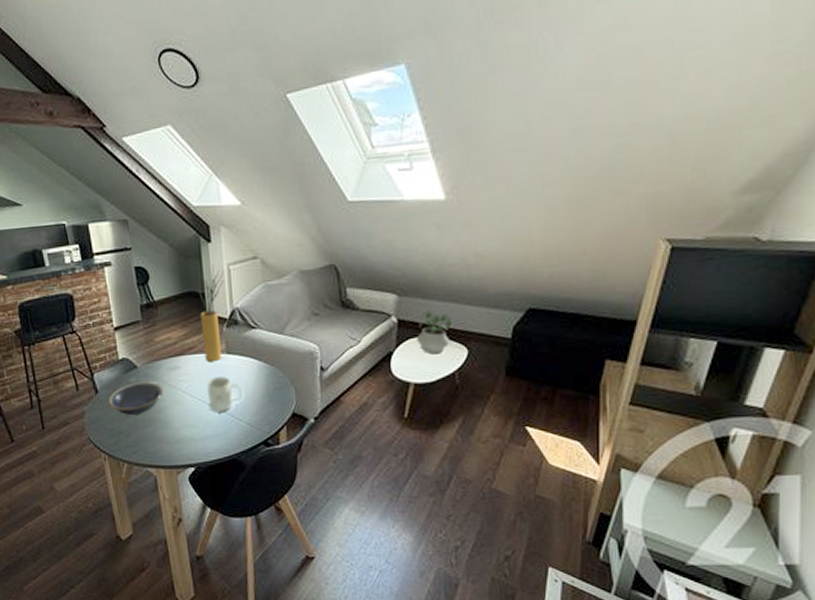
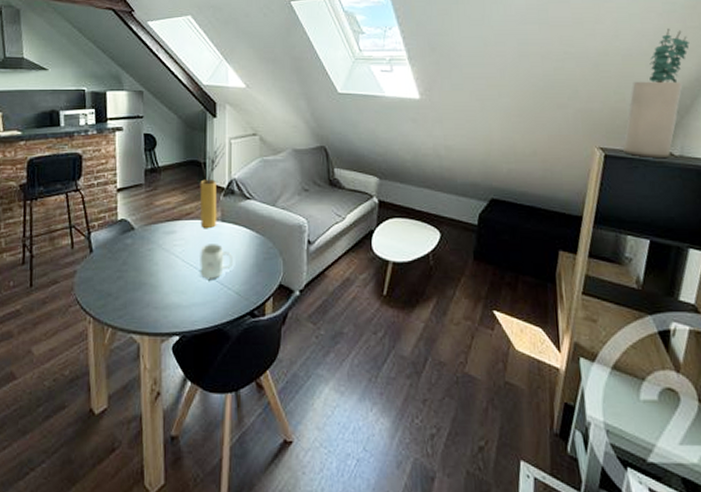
bowl: present [108,381,163,415] -> none [101,243,156,277]
potted plant: present [417,311,451,355] -> none [395,194,426,235]
vase: none [696,77,802,246] -> present [623,29,689,158]

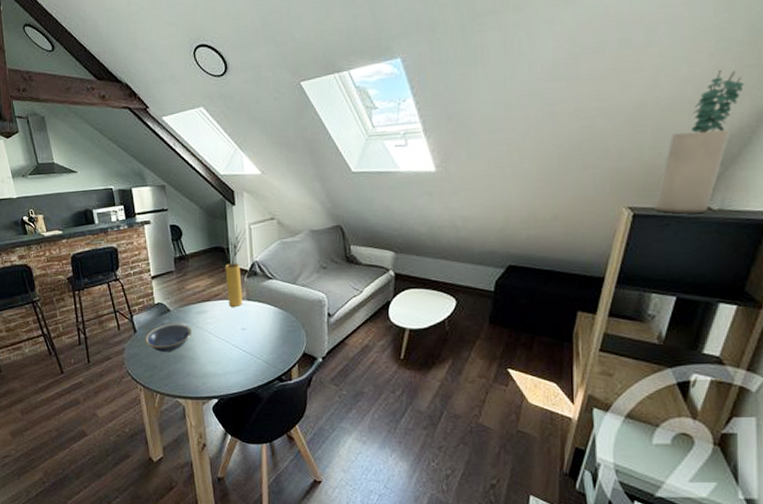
bowl: none [101,243,156,277] -> present [145,323,192,352]
mug: present [198,244,234,279] -> none [229,320,261,351]

